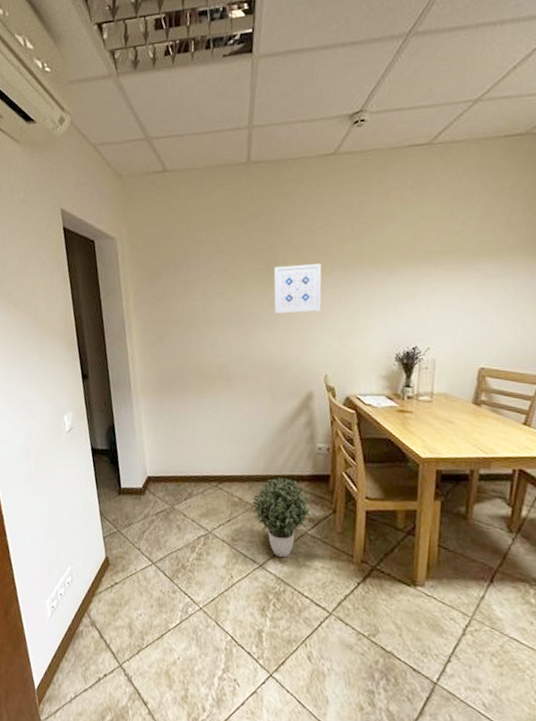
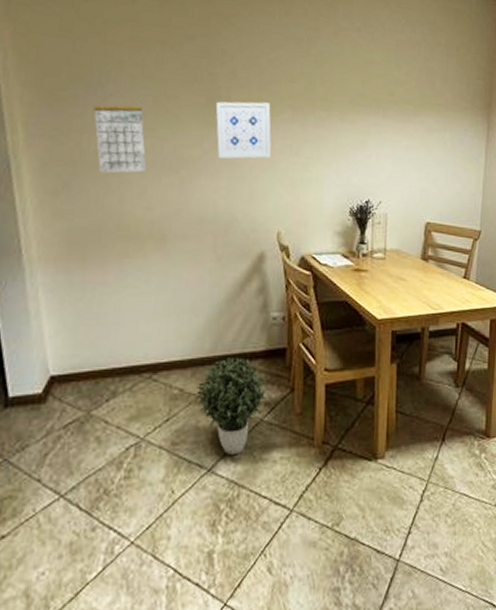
calendar: none [180,275,218,329] -> present [93,105,147,174]

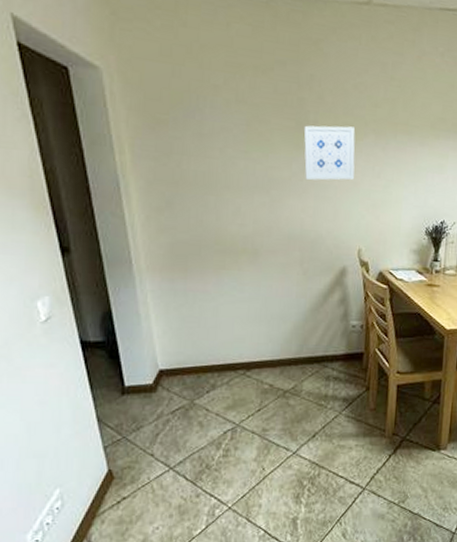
calendar: present [93,105,147,174] -> none [192,128,241,193]
potted plant: present [196,357,267,456] -> none [284,359,345,442]

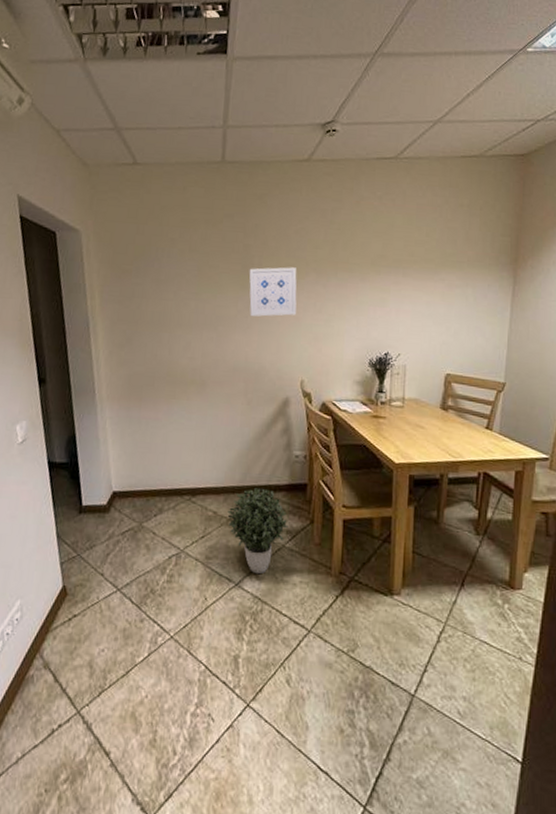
potted plant: none [284,359,345,442] -> present [227,488,288,575]

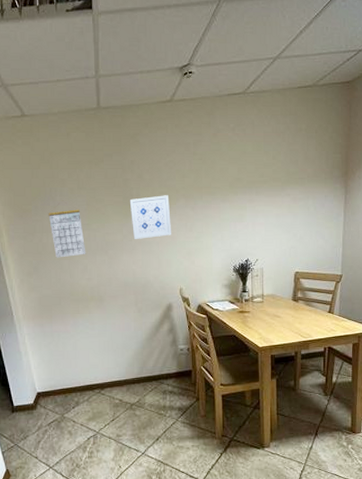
calendar: none [151,274,191,330] -> present [48,209,86,258]
potted plant: present [227,488,288,575] -> none [131,377,179,444]

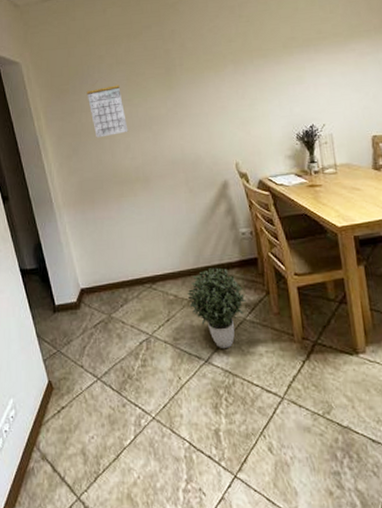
wall art: present [129,195,171,239] -> none [172,62,221,112]
potted plant: none [131,377,179,444] -> present [187,267,246,349]

